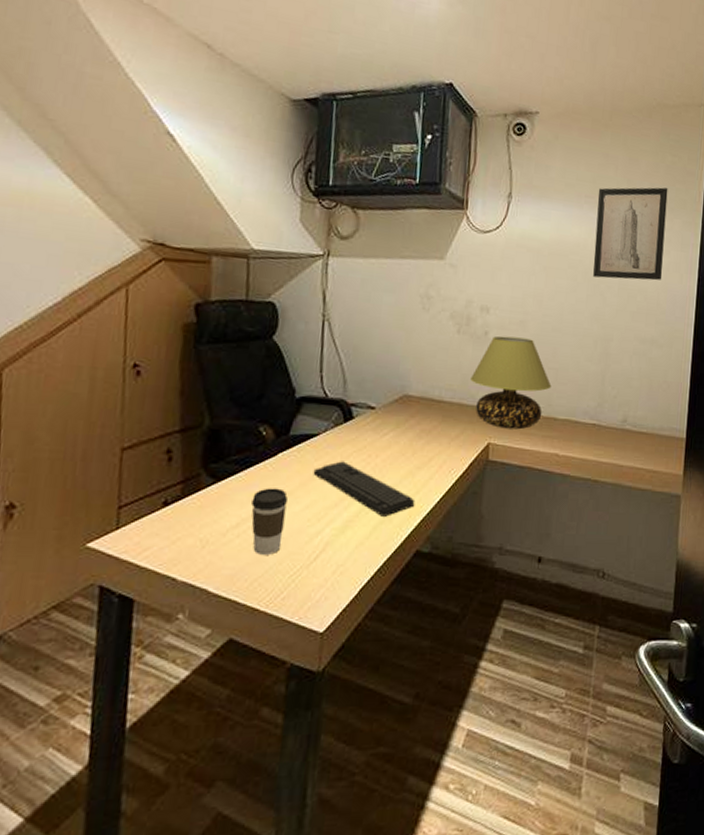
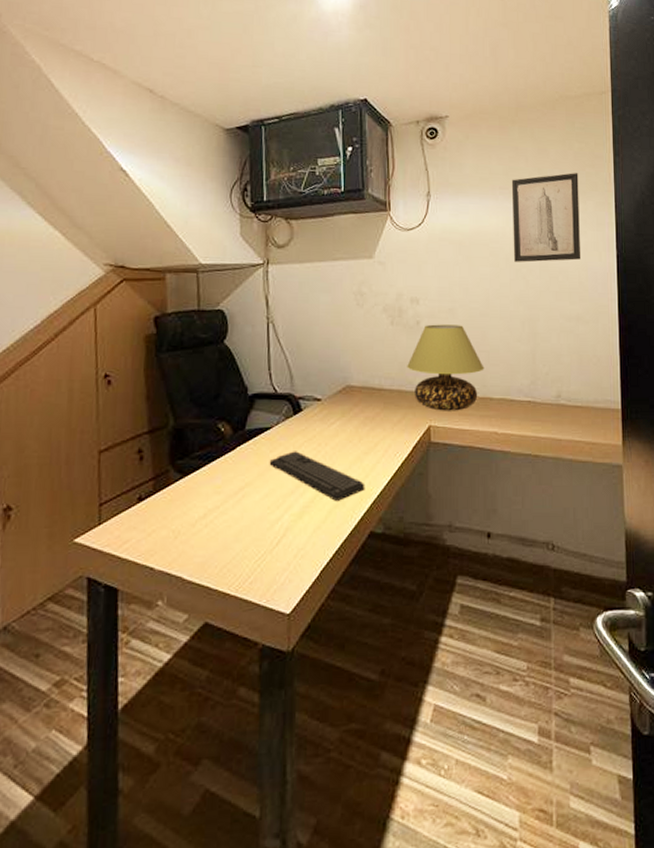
coffee cup: present [251,488,288,555] -> none [216,479,248,542]

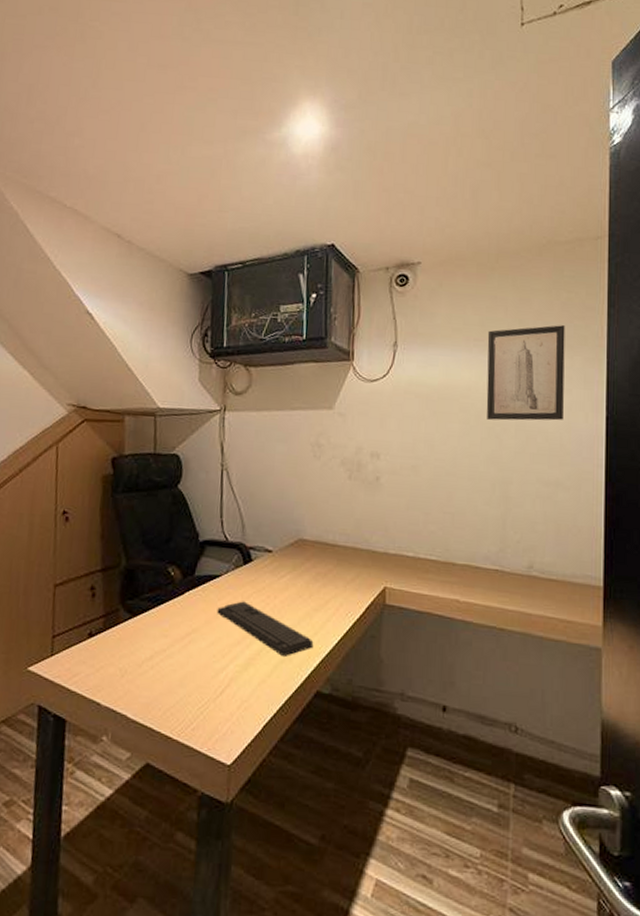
table lamp: present [407,324,484,411] -> none [363,481,448,574]

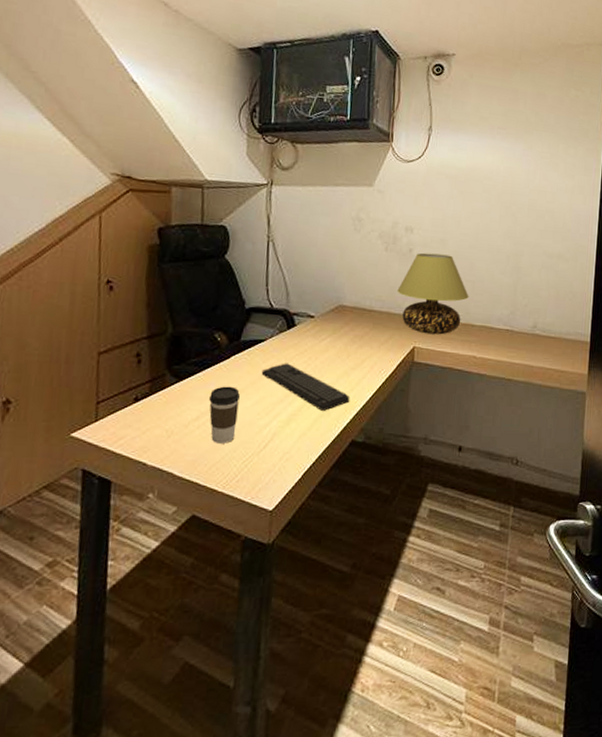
coffee cup: none [163,624,195,687] -> present [209,386,240,444]
table lamp: none [363,481,448,574] -> present [397,252,469,335]
wall art: present [486,325,565,421] -> none [505,118,573,202]

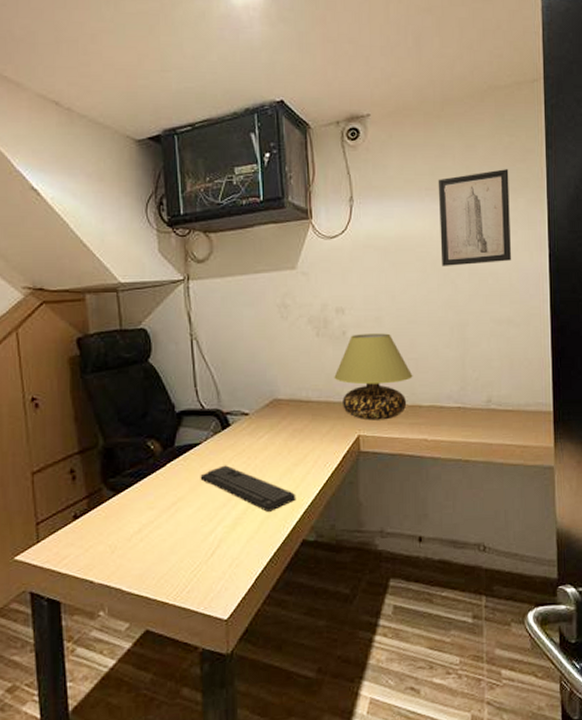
coffee cup: present [209,386,240,444] -> none [149,495,181,555]
wall art: none [505,118,573,202] -> present [438,169,511,266]

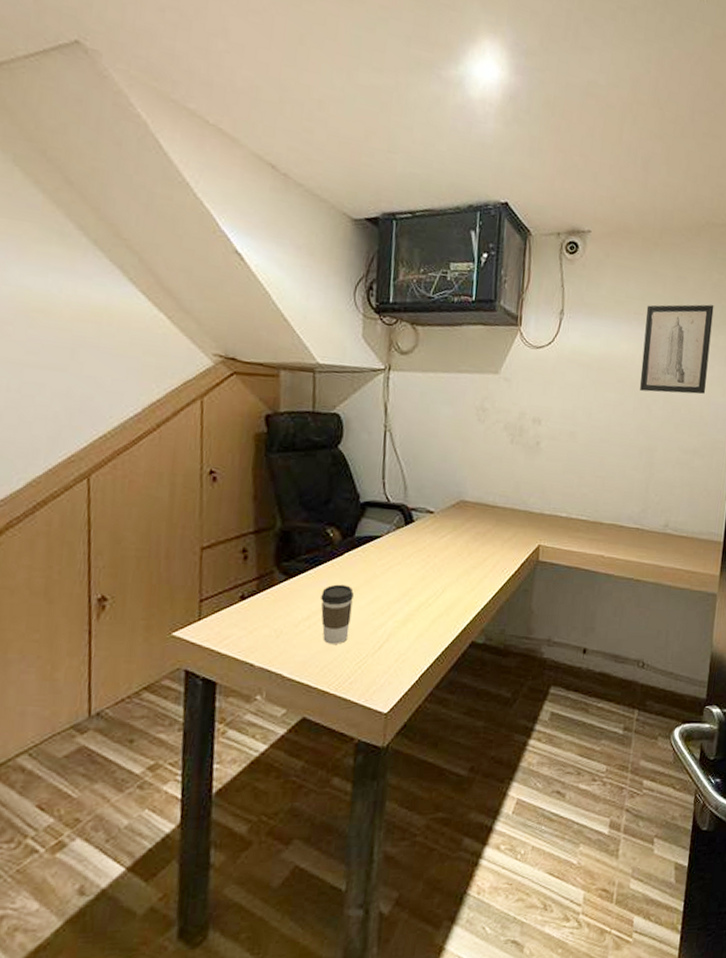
coffee cup: none [149,495,181,555] -> present [321,584,354,644]
keyboard: present [200,465,296,512] -> none [377,560,471,611]
table lamp: present [334,333,413,421] -> none [522,446,599,533]

